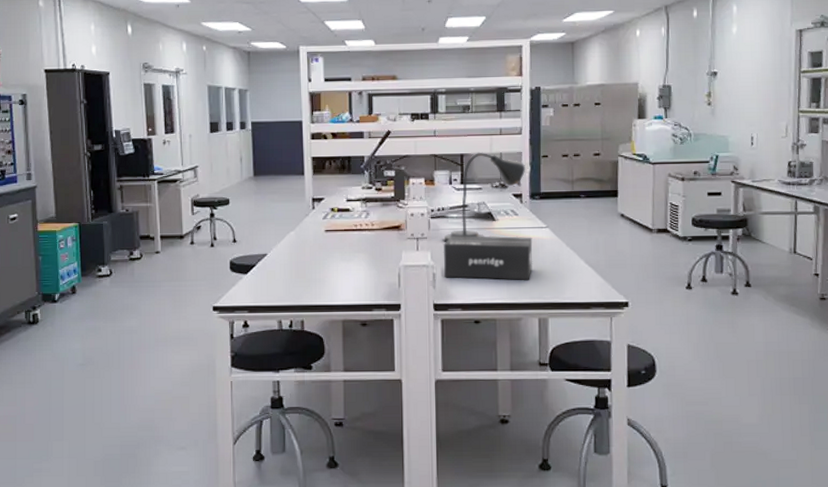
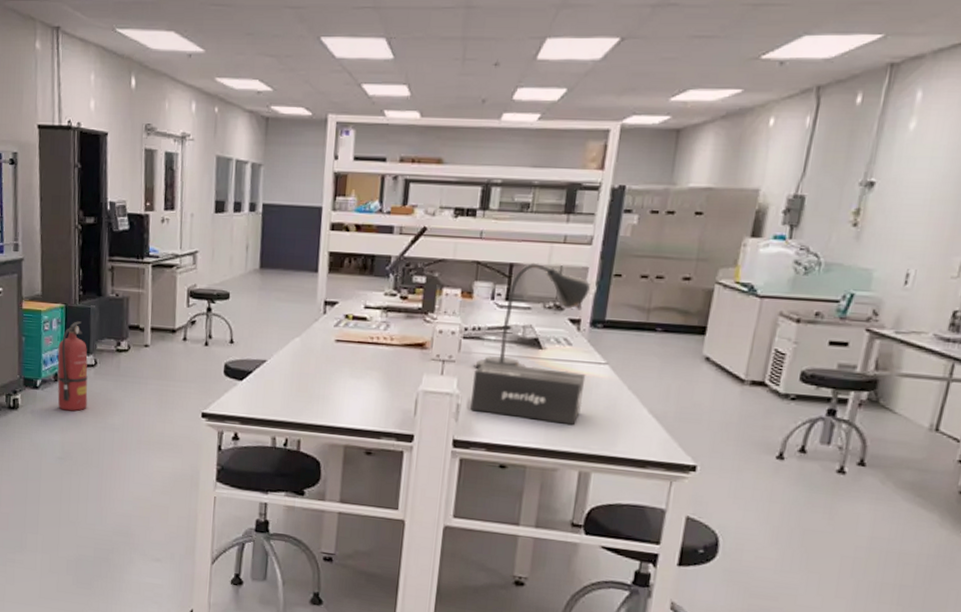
fire extinguisher: none [74,237,105,320] -> present [57,321,88,411]

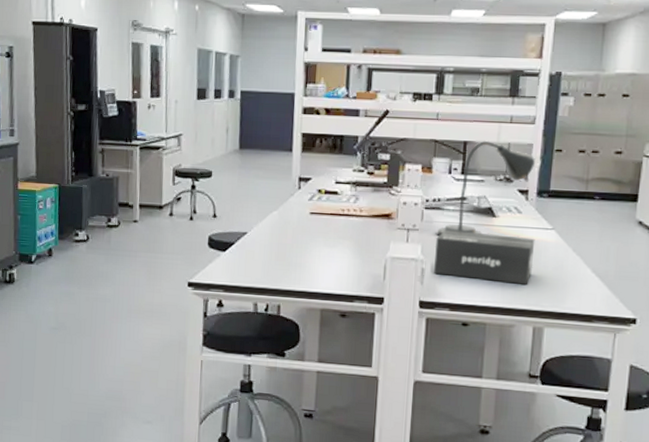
fire extinguisher: present [57,321,88,411] -> none [51,200,80,284]

